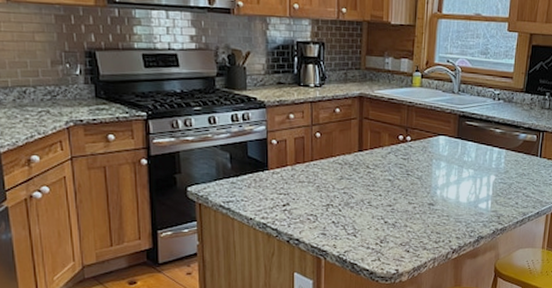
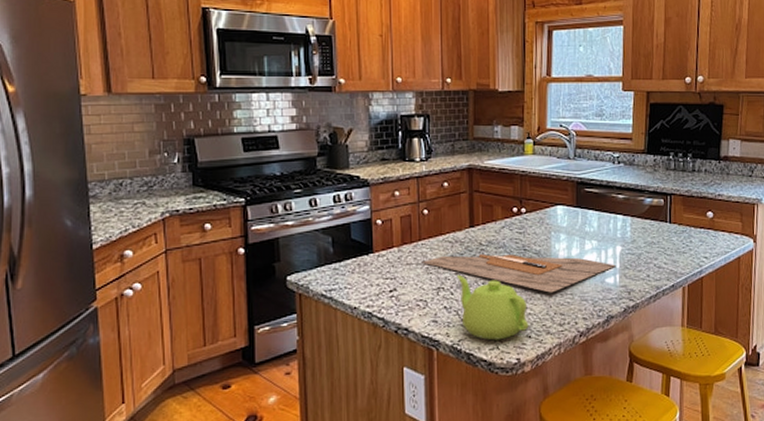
cutting board: none [313,176,489,214] -> present [422,254,616,293]
teapot: none [344,193,408,253] -> present [456,274,529,341]

